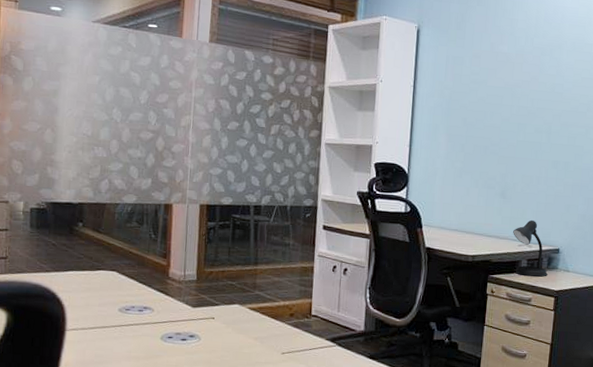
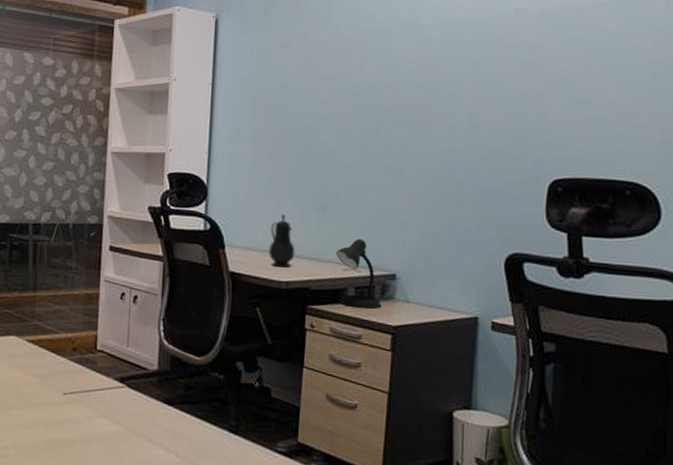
coffeepot: none [458,199,480,244] -> present [269,214,295,268]

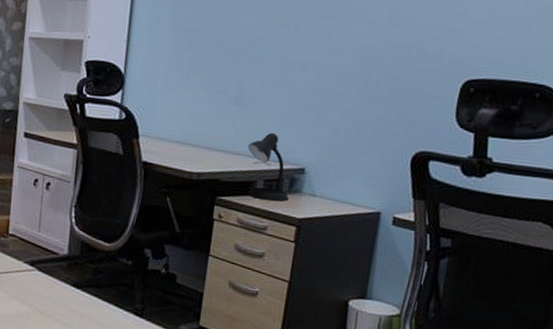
coffeepot: present [269,214,295,268] -> none [182,106,208,159]

